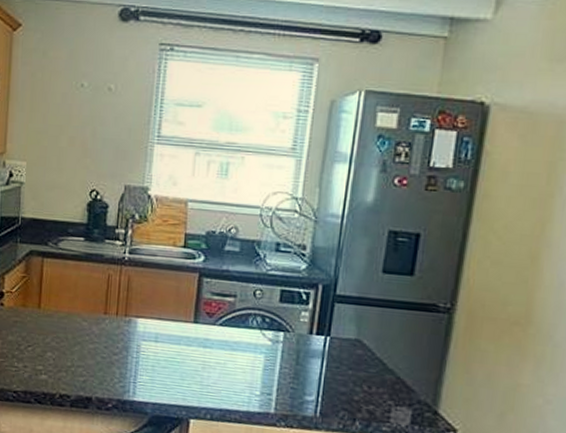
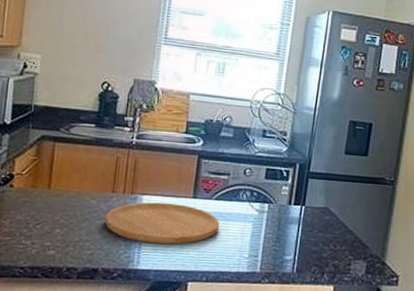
cutting board: none [97,326,226,376] -> present [105,202,220,245]

